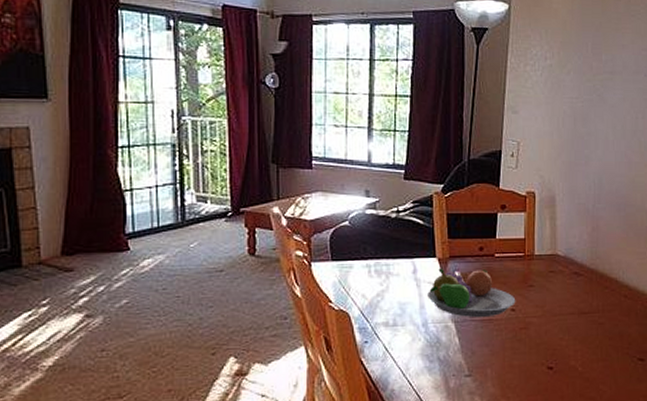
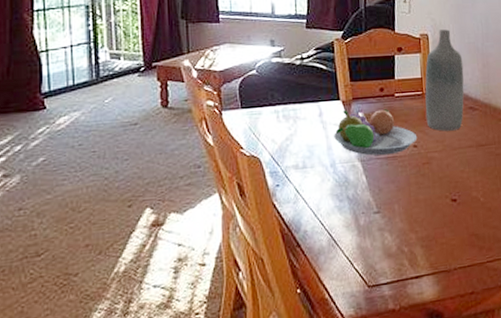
bottle: none [526,188,571,296] -> present [425,29,464,131]

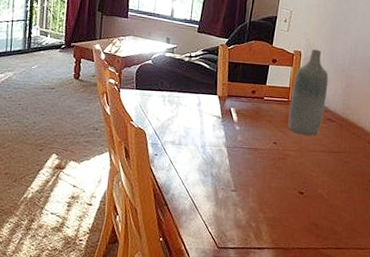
fruit bowl: present [334,109,418,156] -> none [207,103,278,147]

